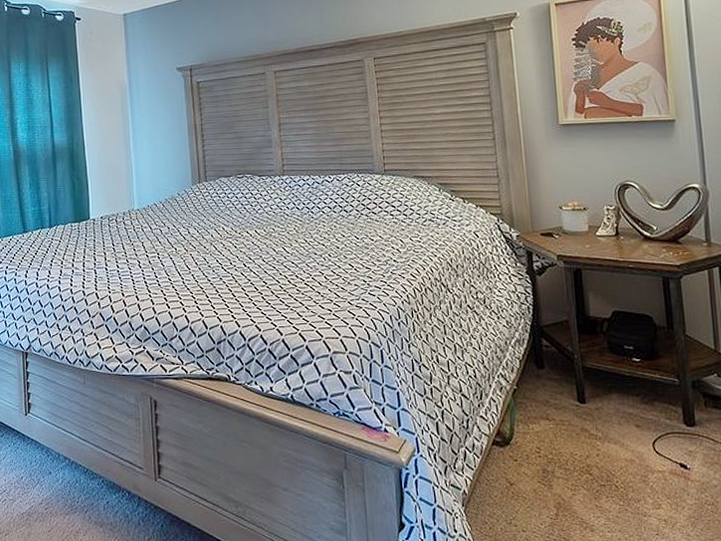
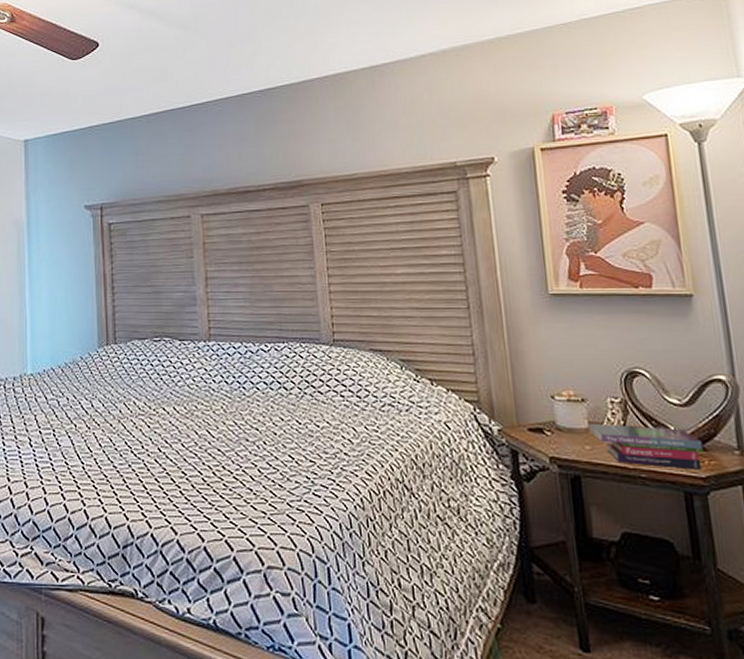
books: none [588,226,679,259] -> present [588,423,704,469]

